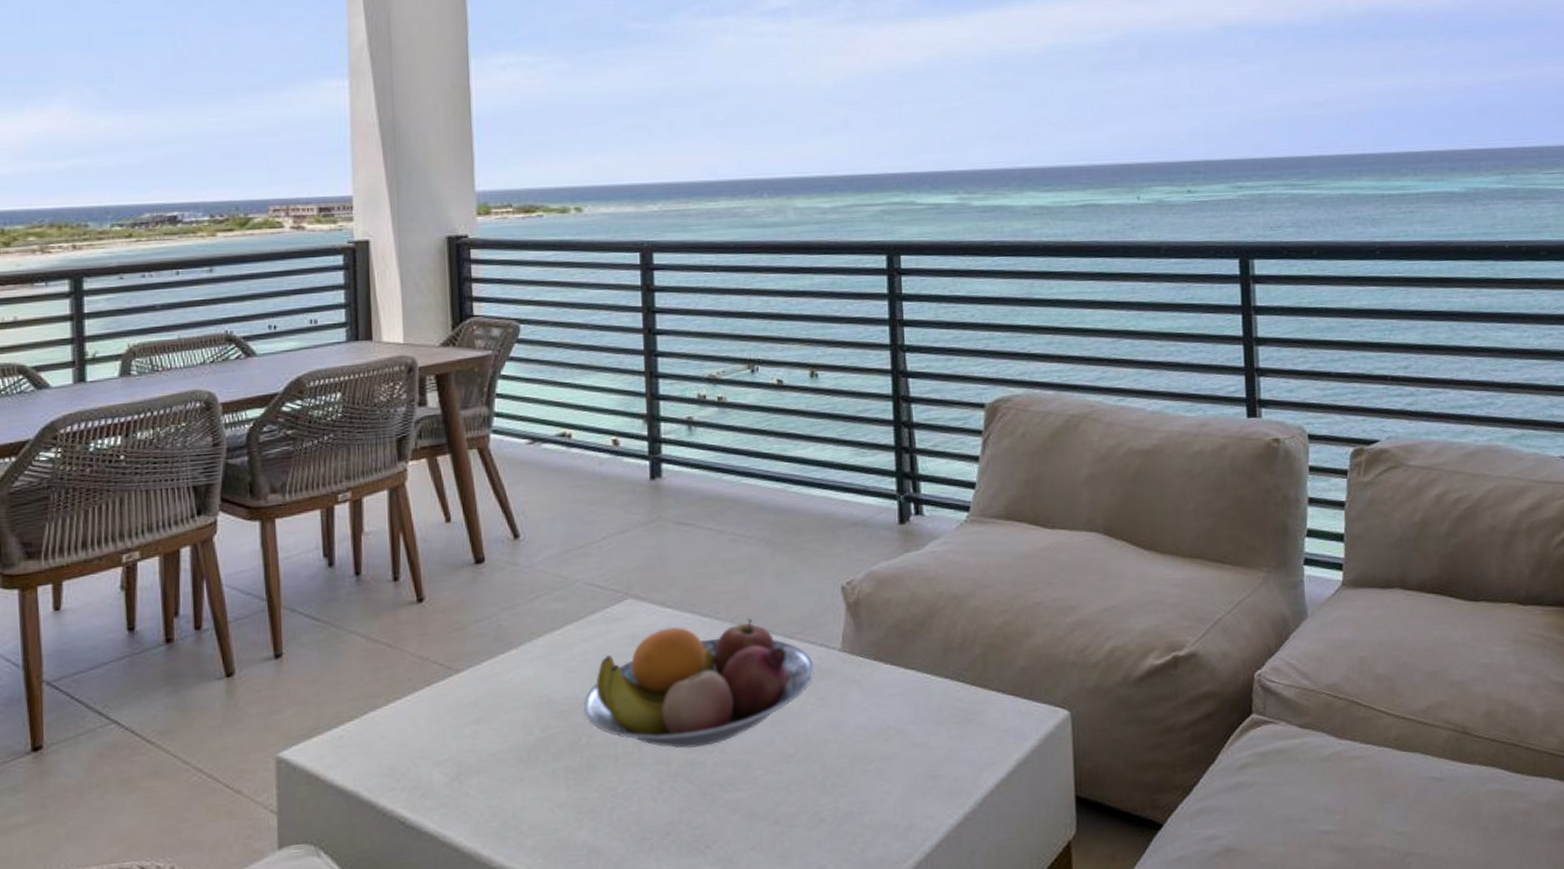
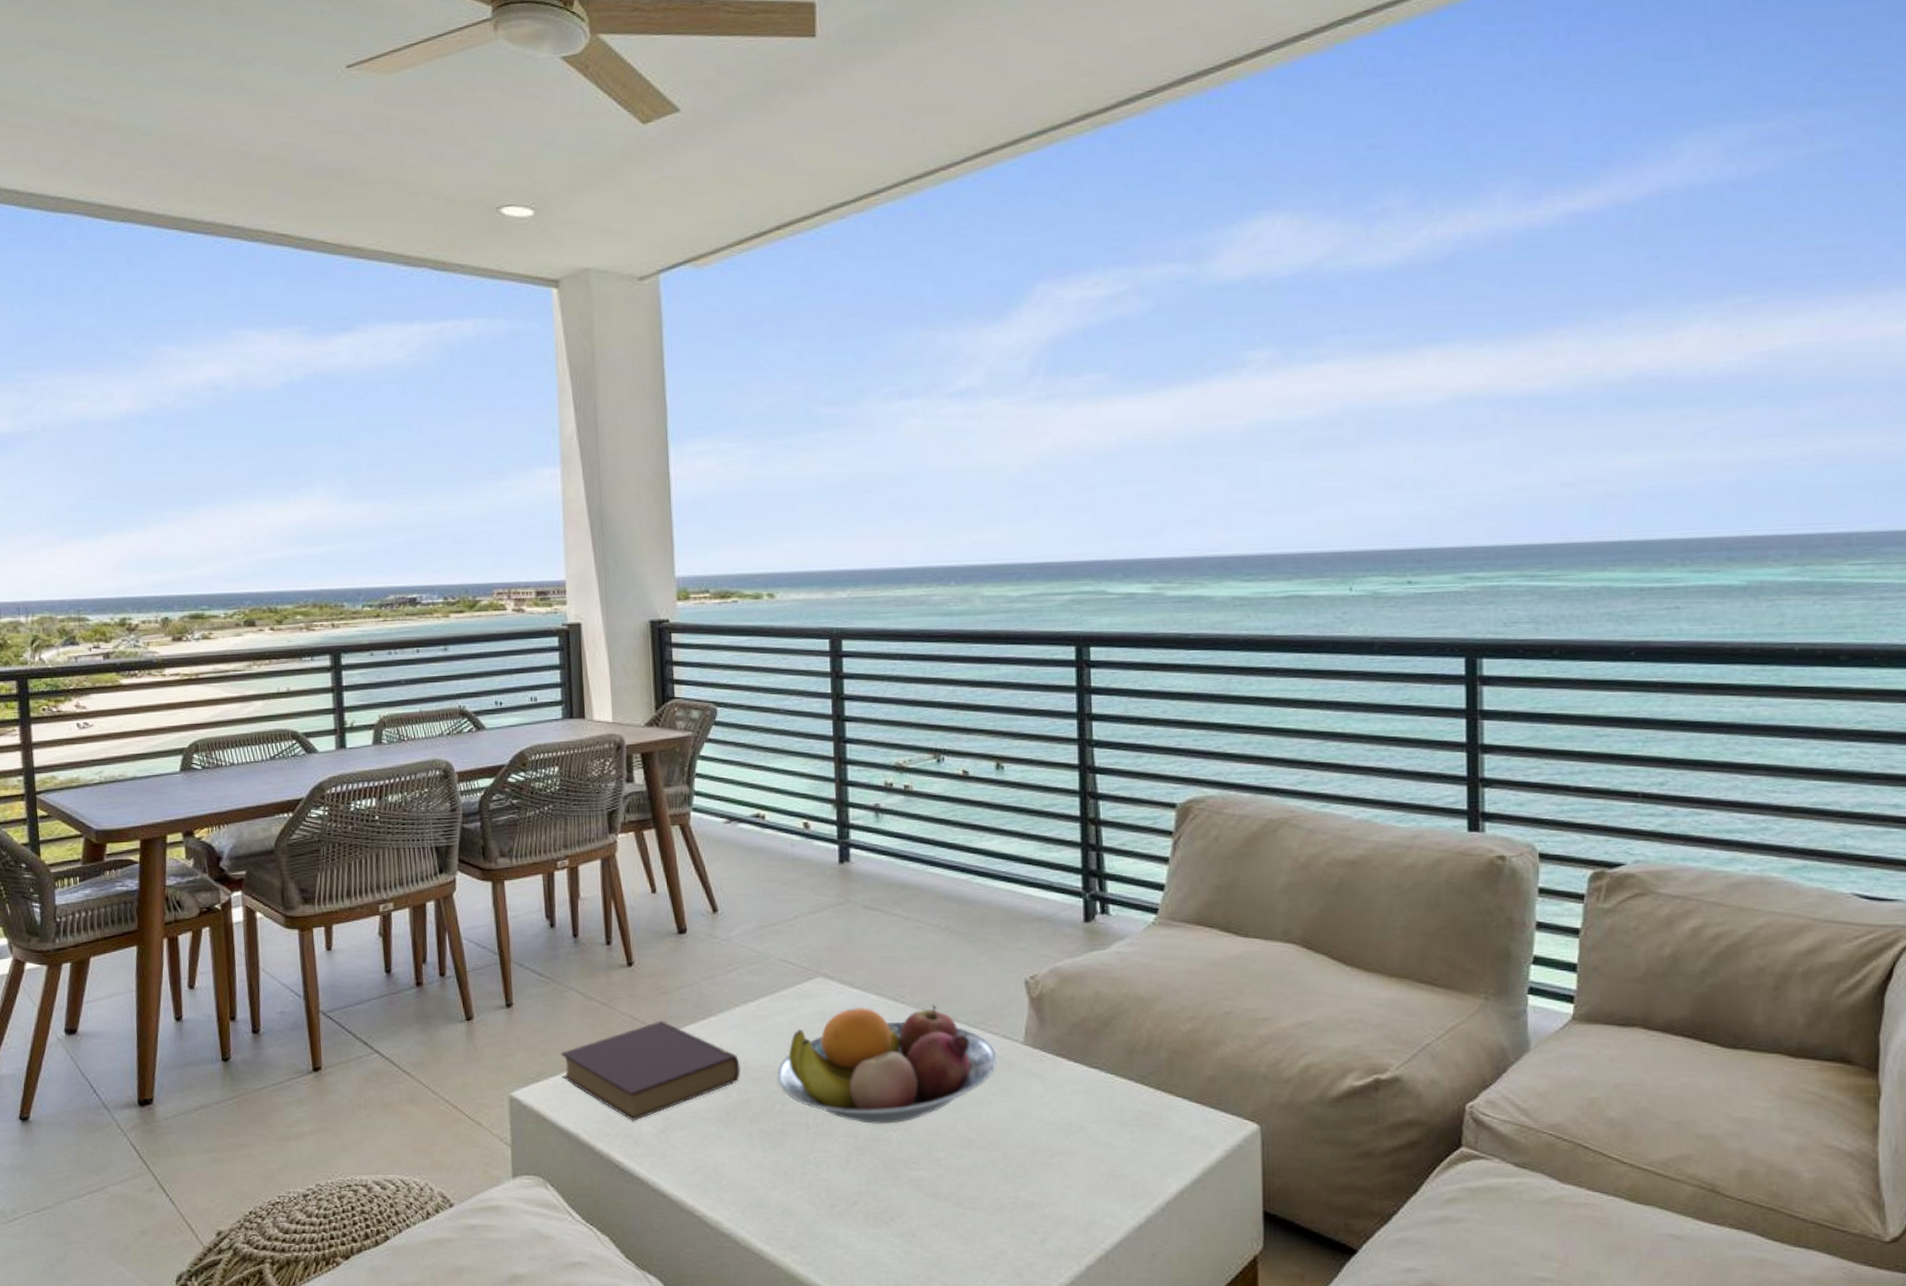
book: none [338,658,544,771] -> present [560,1021,741,1121]

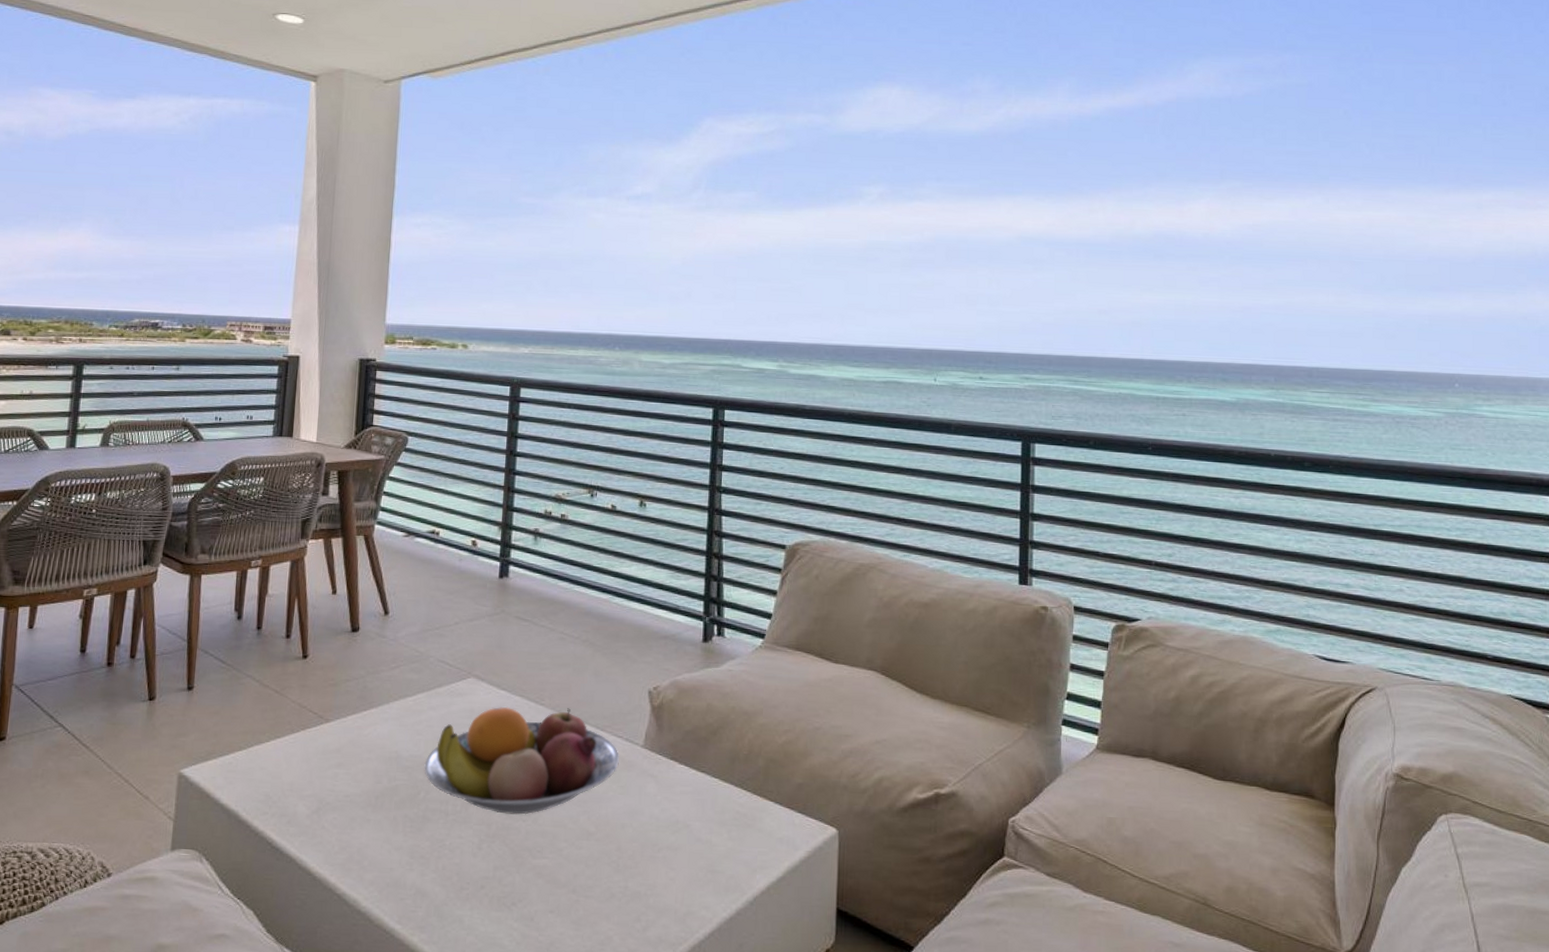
book: present [560,1021,741,1121] -> none [230,710,393,802]

